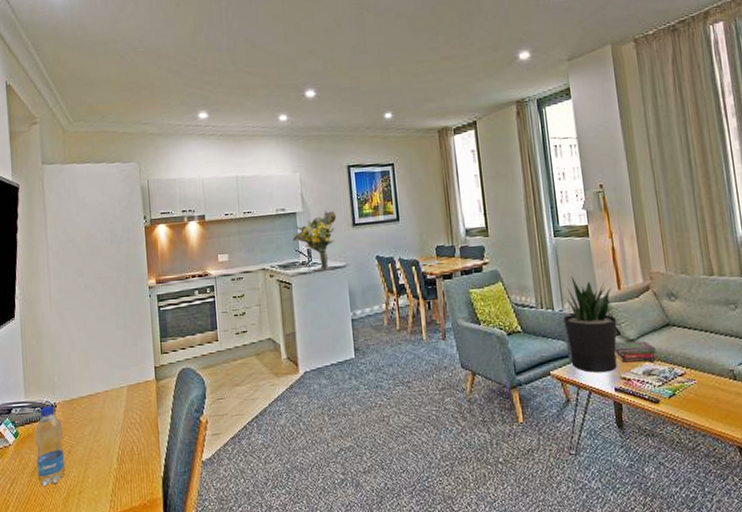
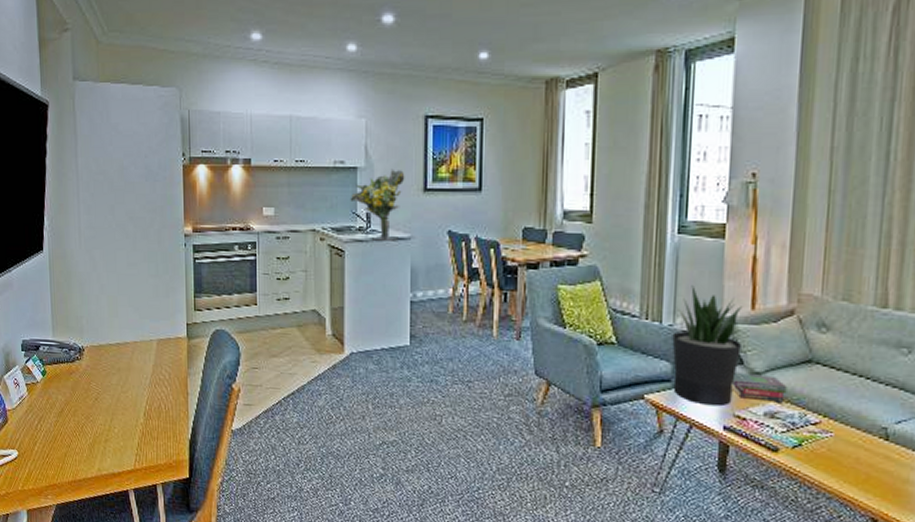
bottle: present [35,406,66,487] -> none [62,348,92,430]

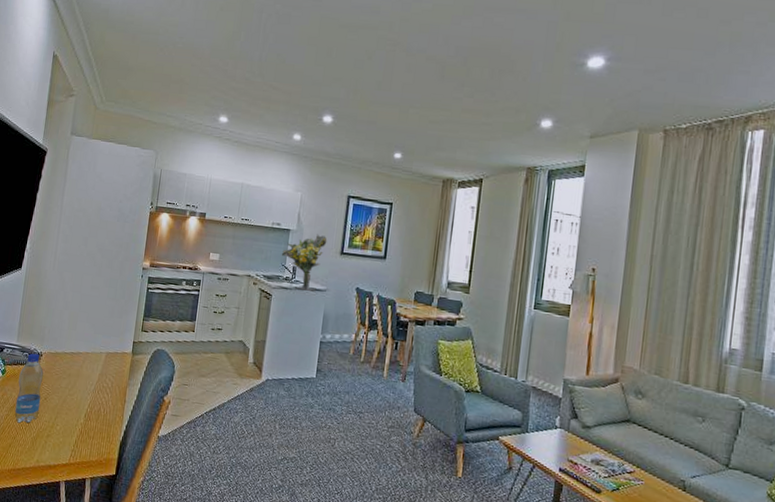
bottle: none [62,348,92,430] -> present [14,353,44,424]
planter: present [672,285,744,407] -> none [522,351,580,452]
books: present [731,373,788,403] -> none [567,425,610,453]

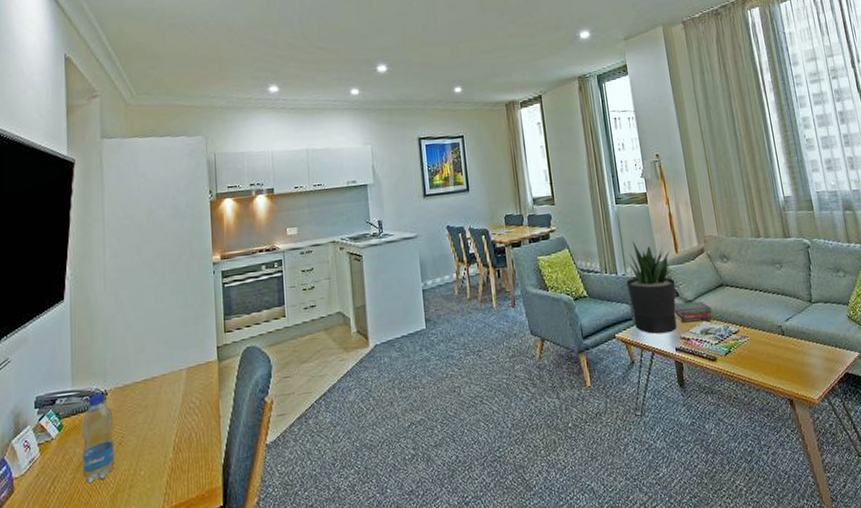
bouquet: present [281,234,327,292] -> none [363,182,408,243]
planter: none [522,351,580,452] -> present [626,241,677,334]
books: none [567,425,610,453] -> present [674,301,712,323]

